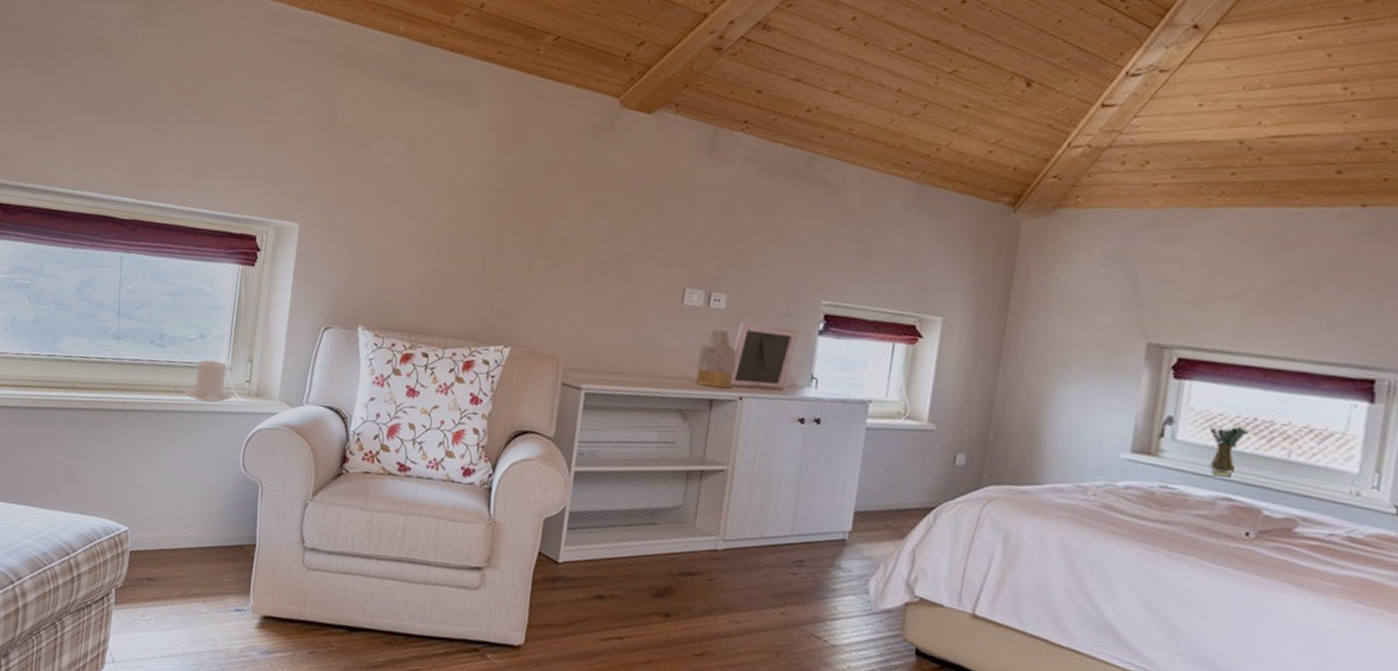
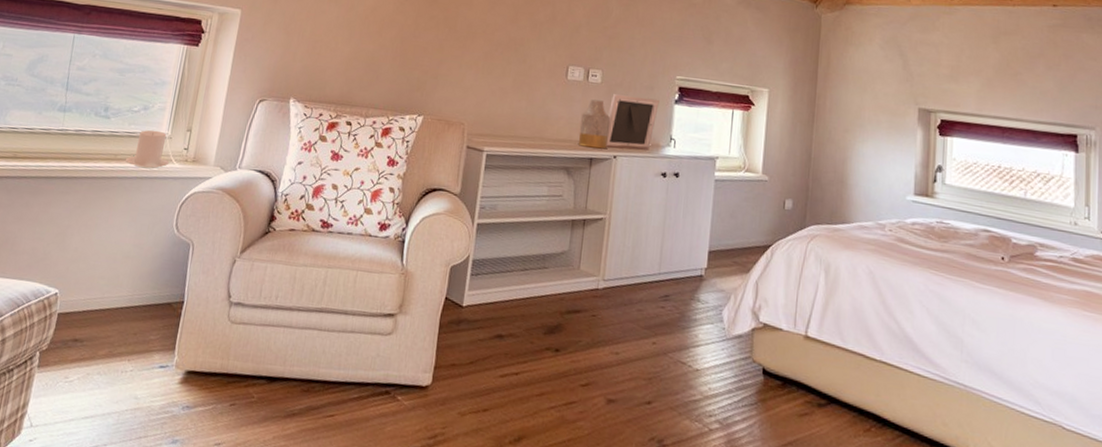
vase: present [1210,424,1248,479] -> none [968,170,995,215]

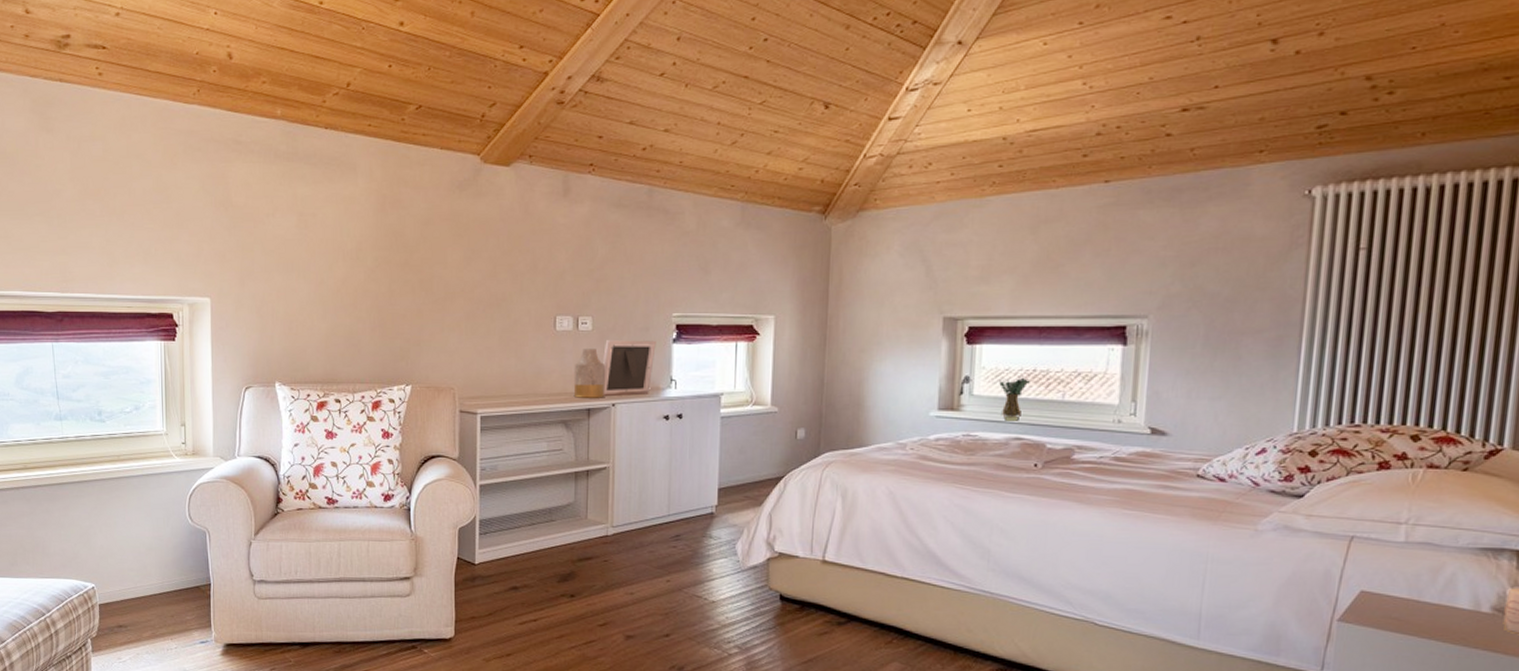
candle: present [125,130,170,170] -> none [128,428,171,466]
vase: none [968,170,995,215] -> present [999,375,1030,422]

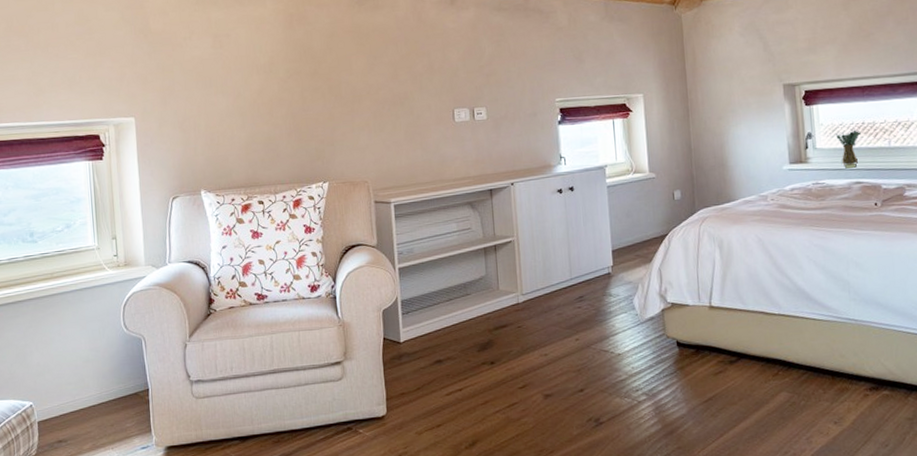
vase: present [573,348,605,398] -> none [474,135,503,181]
picture frame: present [602,340,656,397] -> none [499,123,544,178]

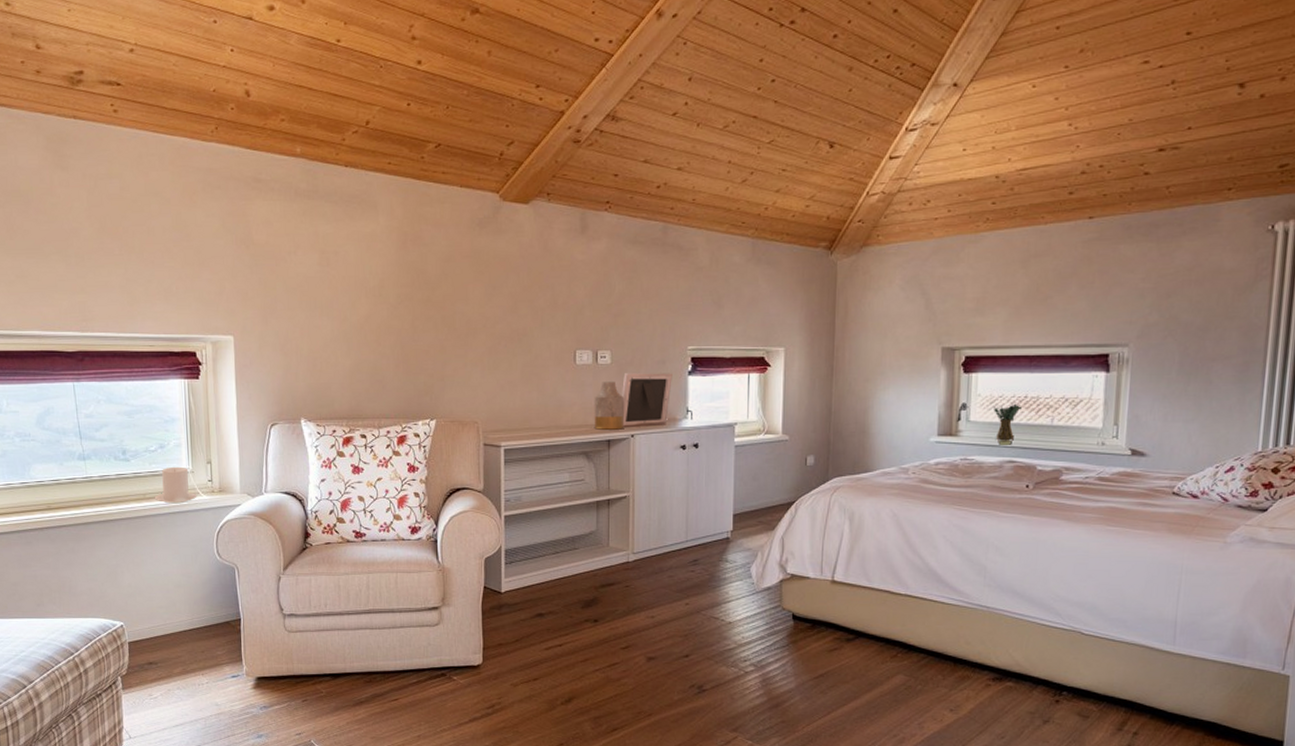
candle: none [61,244,104,281] -> present [154,466,197,504]
vase: none [474,135,503,181] -> present [594,381,623,430]
picture frame: none [499,123,544,178] -> present [622,373,672,428]

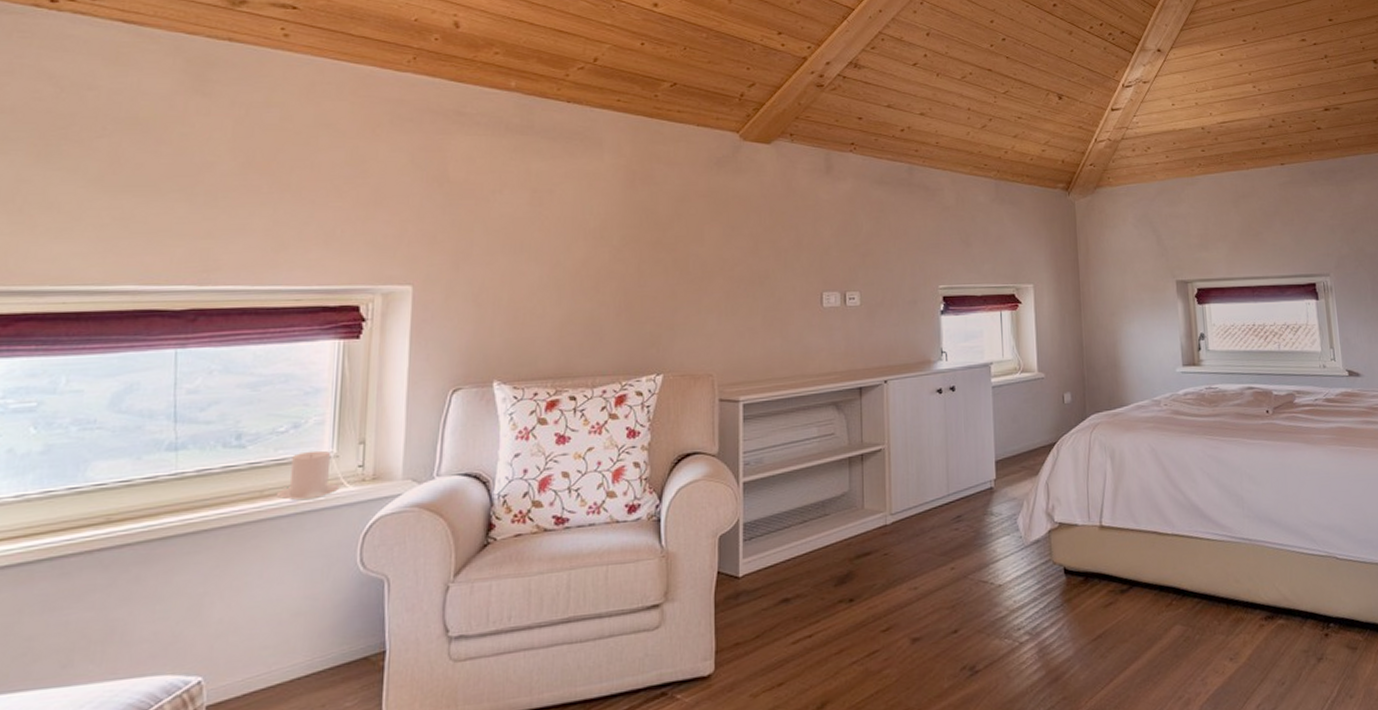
vase: present [594,381,623,430] -> none [843,324,875,377]
picture frame: present [622,373,672,428] -> none [873,313,925,374]
vase: present [994,402,1022,446] -> none [1228,330,1252,373]

